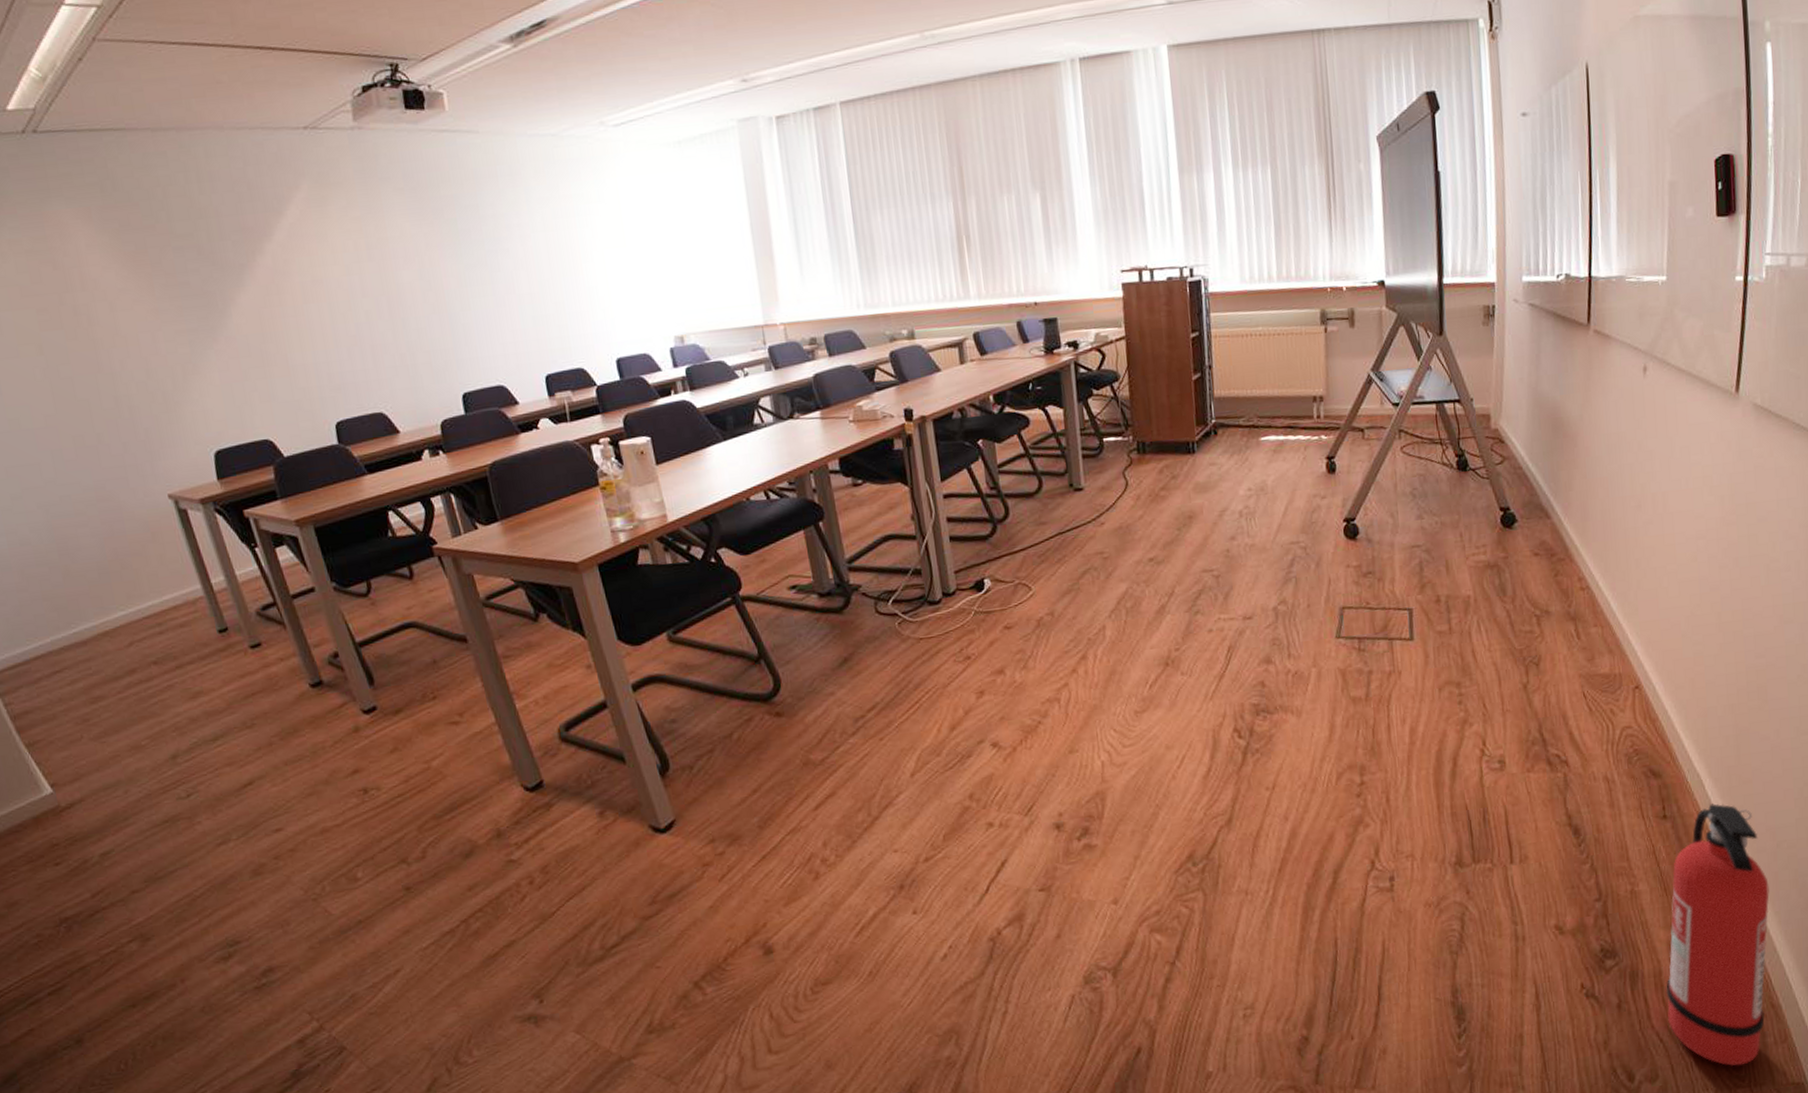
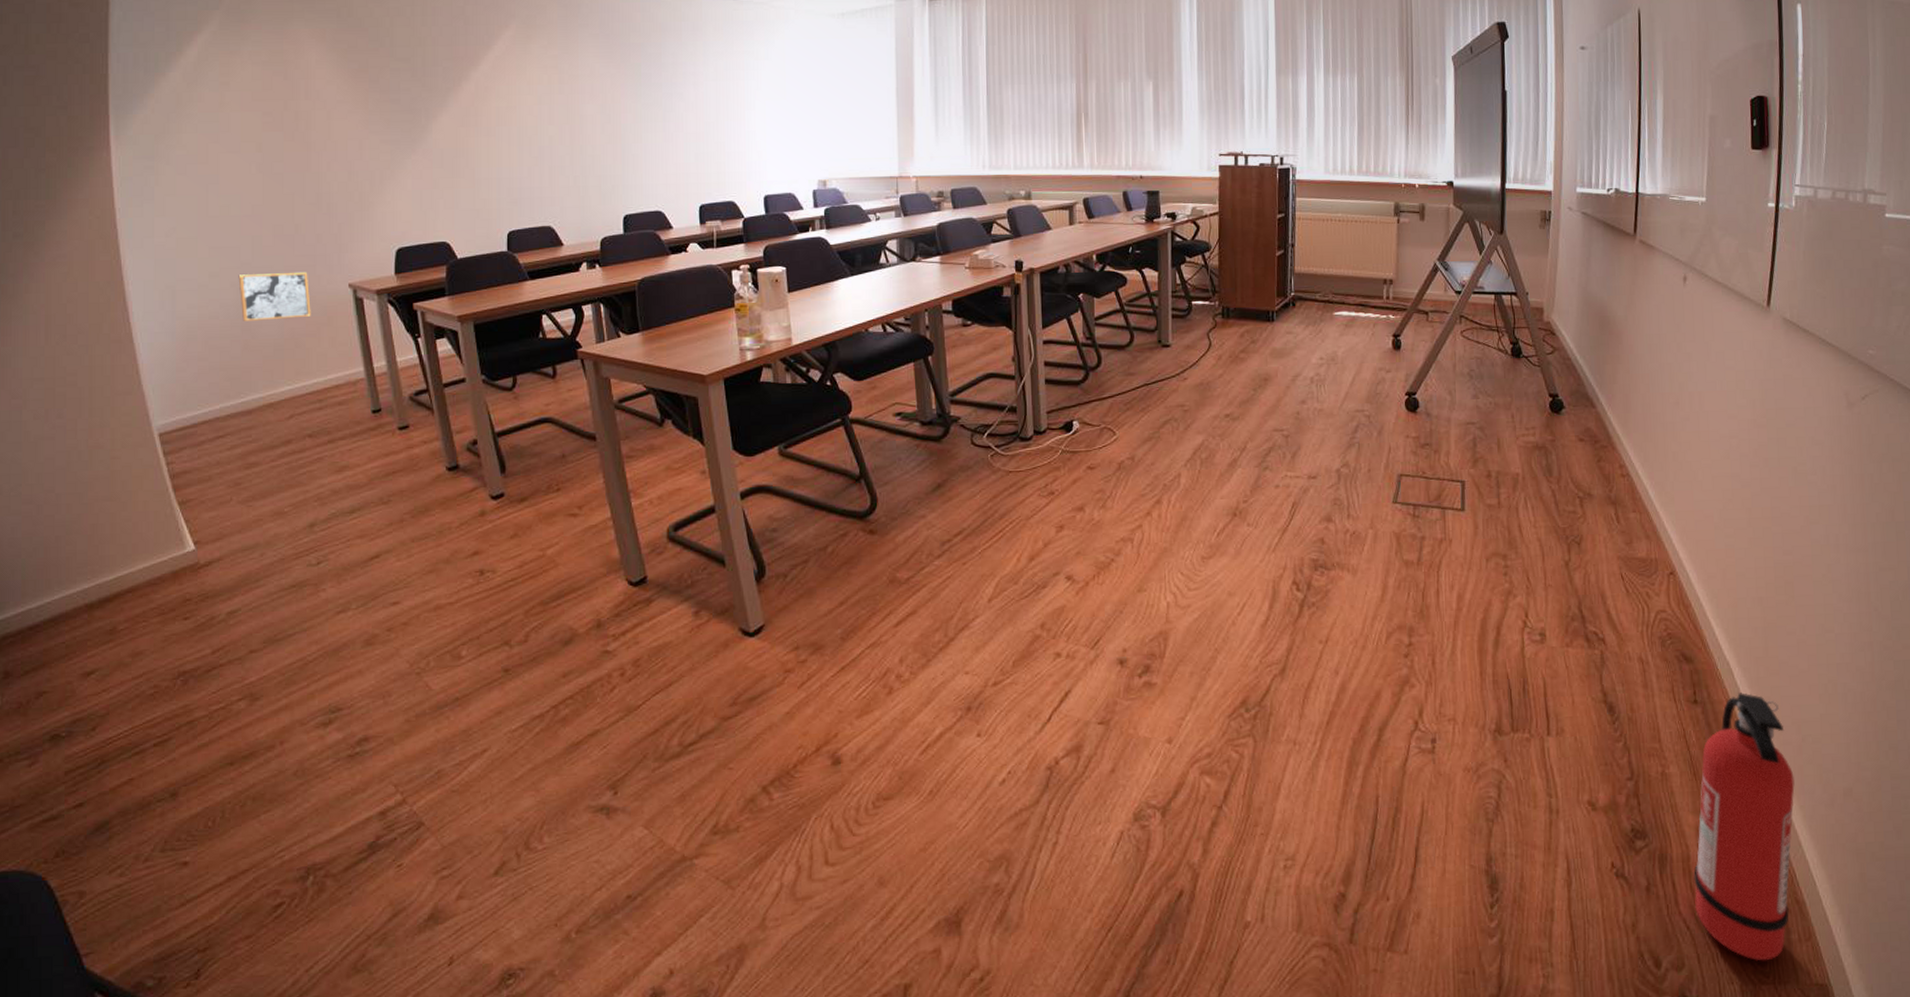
wall art: none [43,485,133,545] -> present [238,271,311,321]

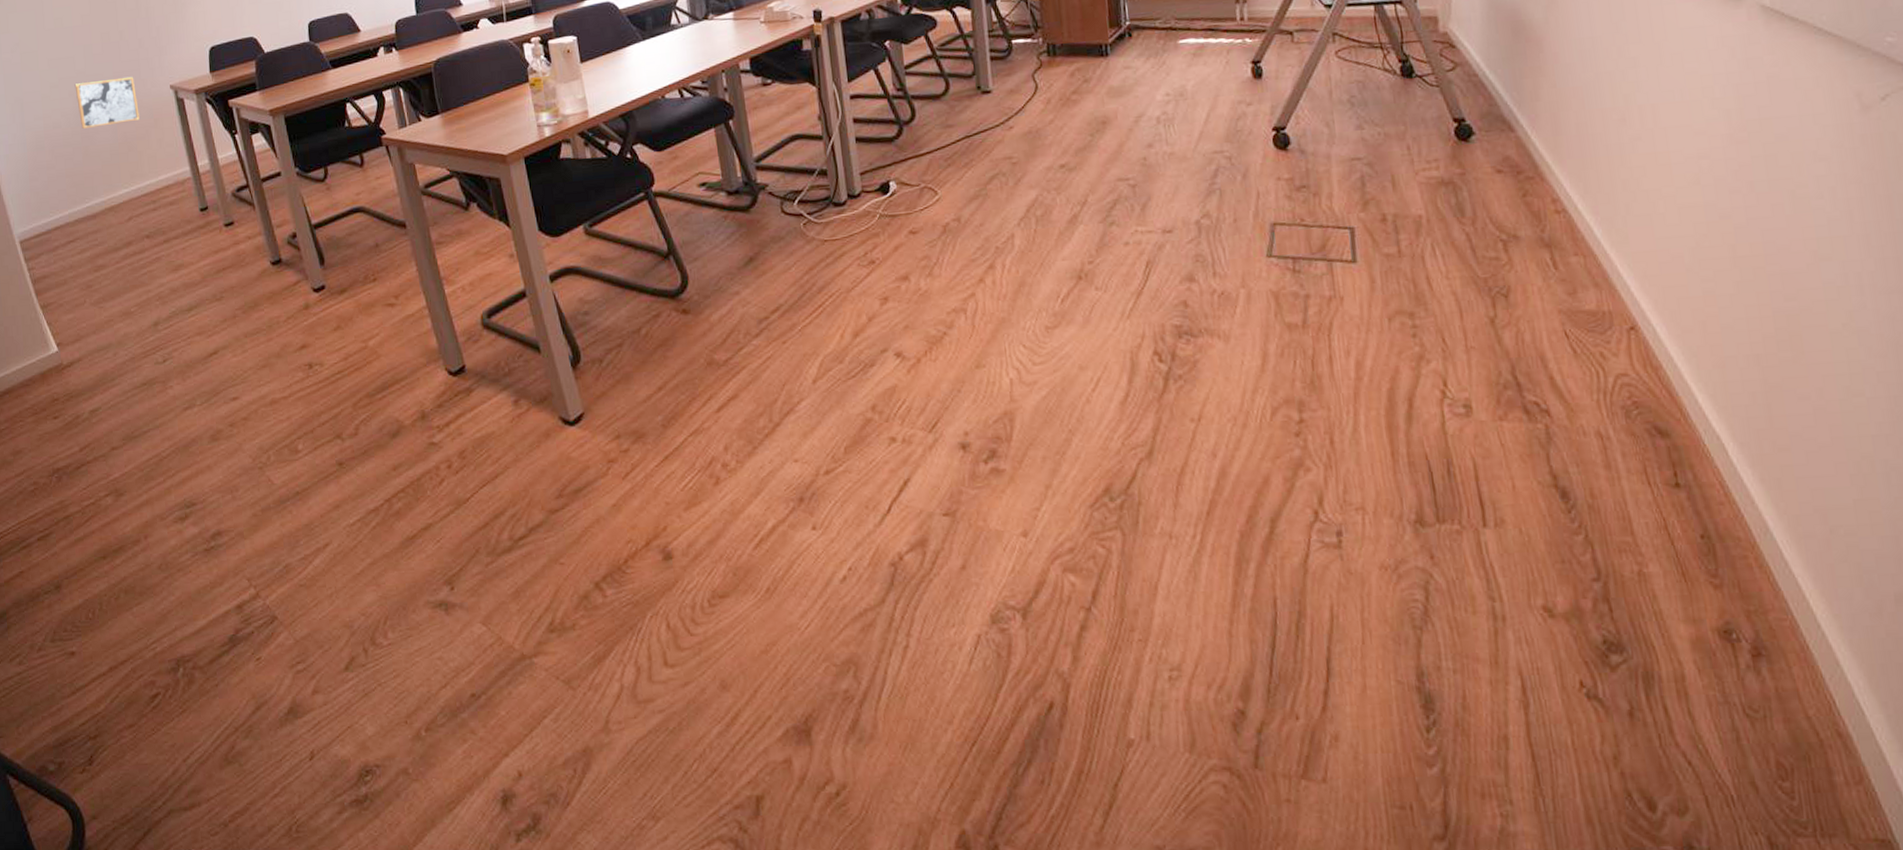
fire extinguisher: present [1693,693,1795,962] -> none [1691,473,1830,808]

